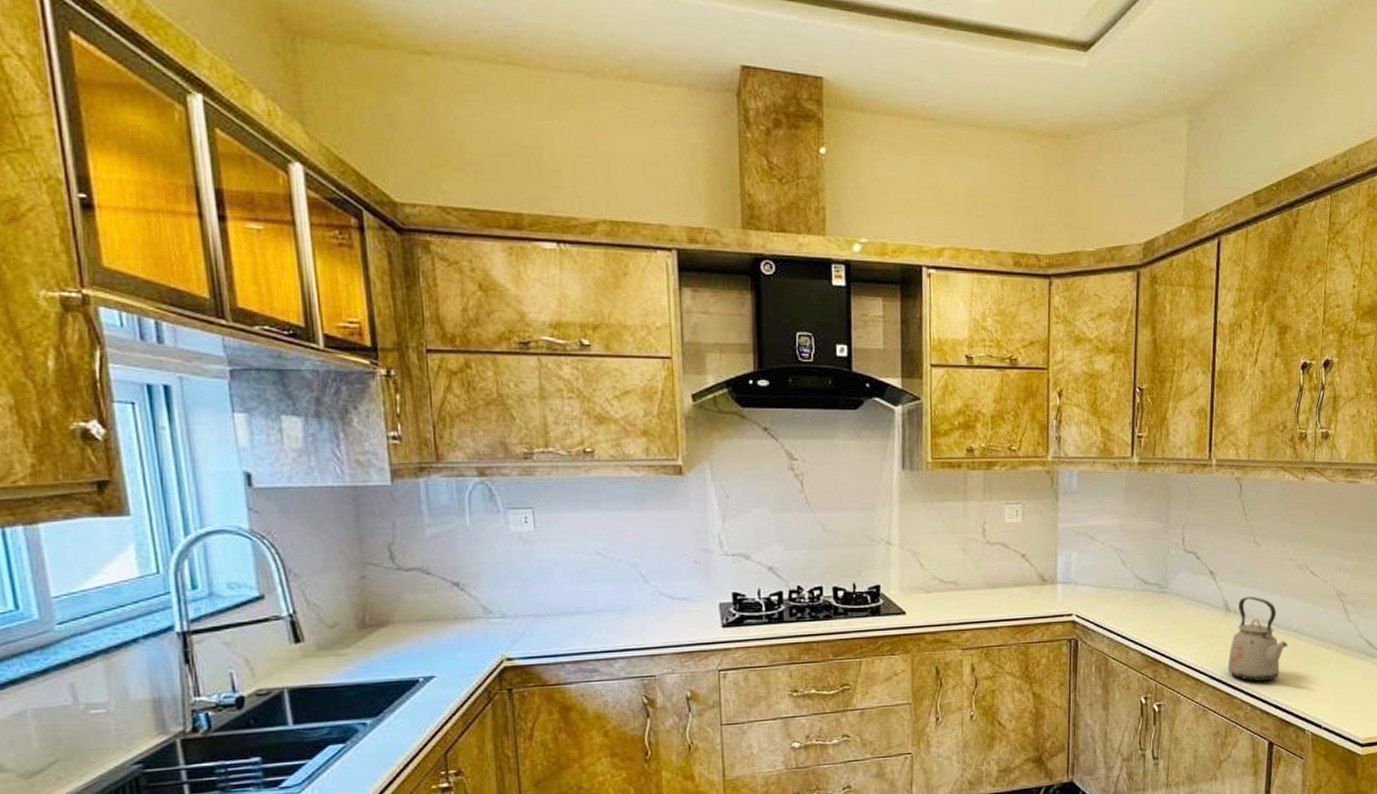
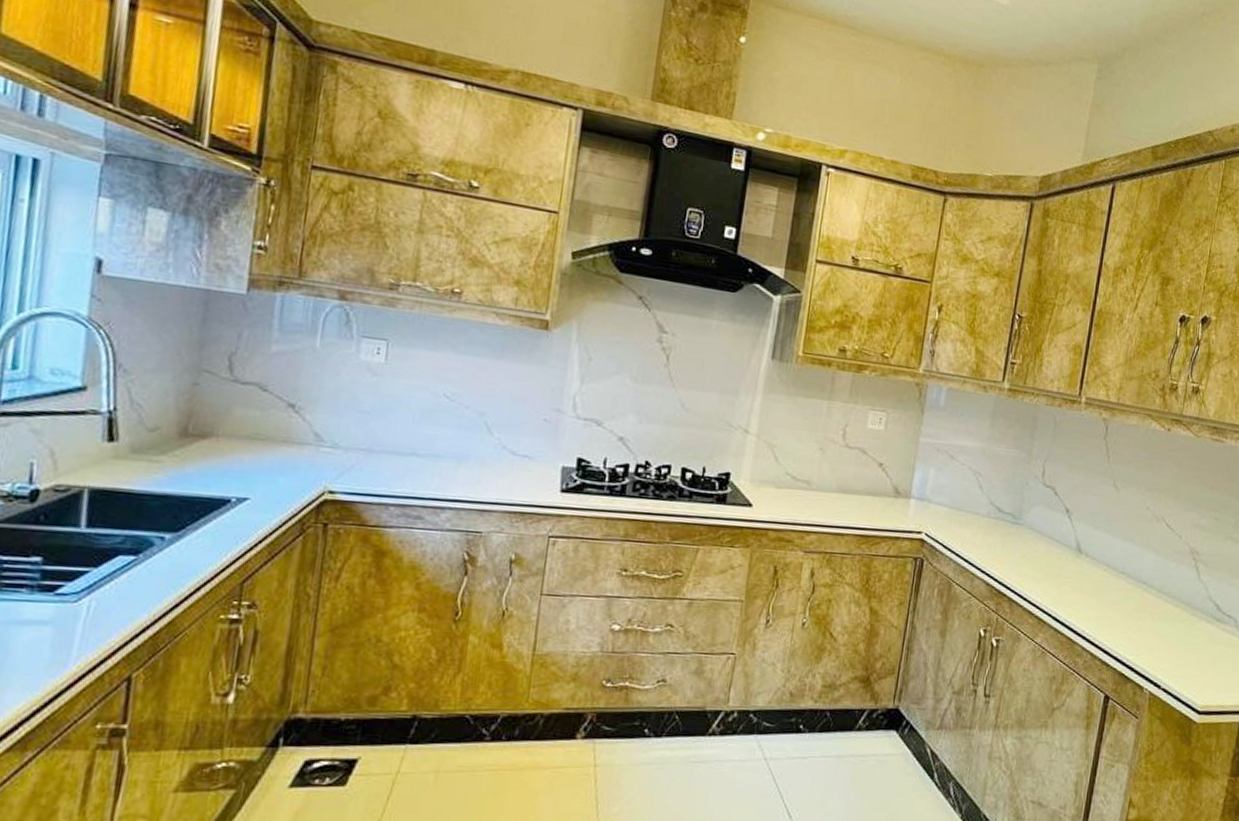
kettle: present [1227,597,1288,682] -> none [1072,541,1136,632]

